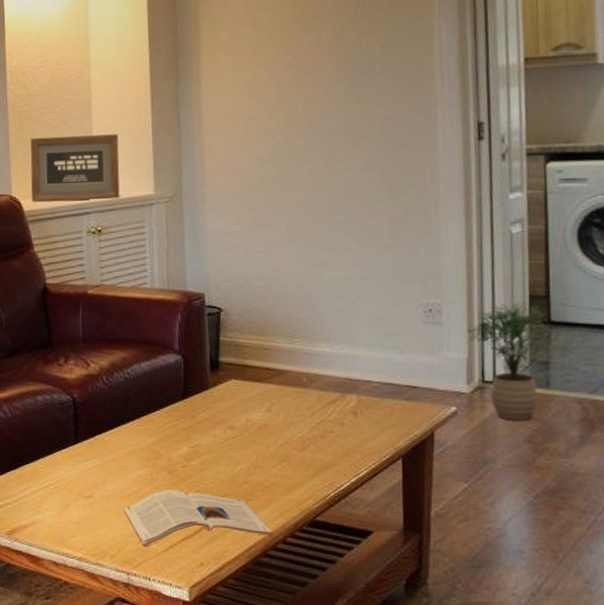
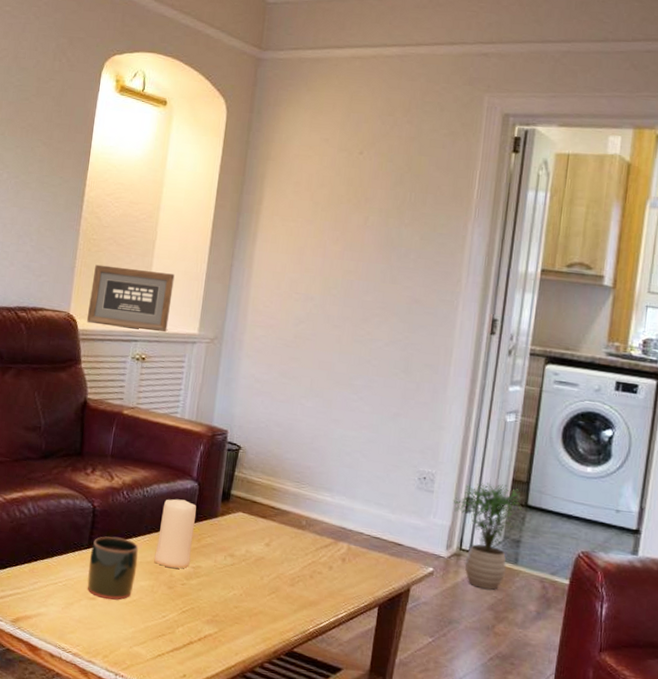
mug: none [78,427,131,496] -> present [87,536,139,600]
magazine: present [124,490,273,546] -> none [122,602,253,659]
candle: none [148,376,187,451] -> present [154,499,197,569]

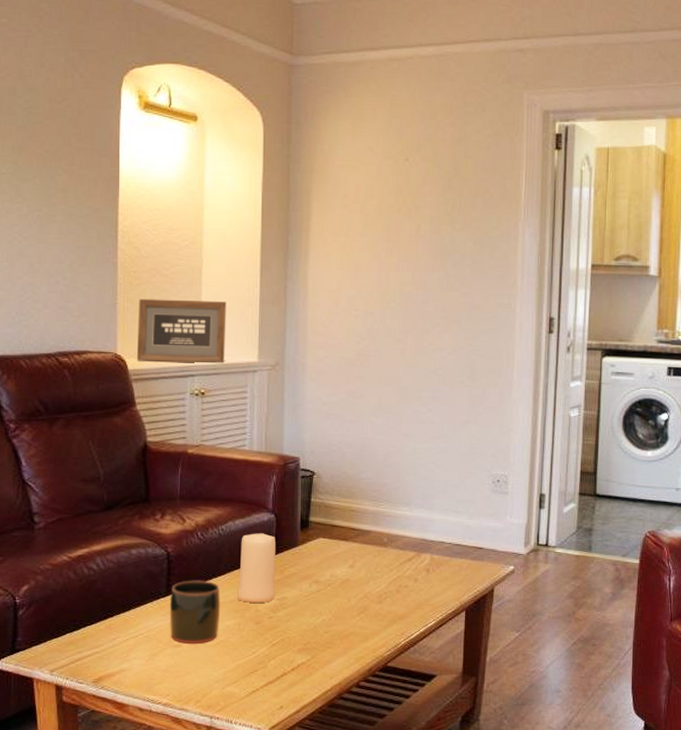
potted plant: present [454,482,526,590] -> none [528,477,595,579]

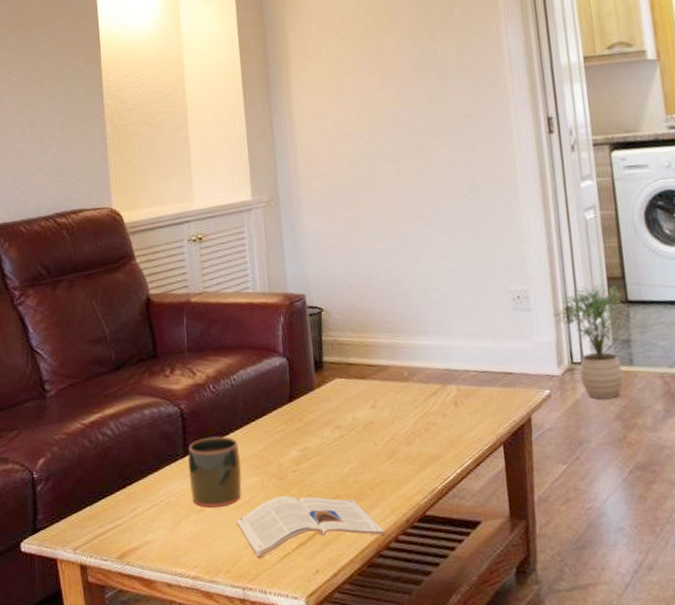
picture frame: present [136,298,227,364] -> none [129,143,219,213]
magazine: none [211,639,348,692] -> present [236,496,385,558]
candle: present [238,533,275,603] -> none [254,379,296,457]
potted plant: none [528,477,595,579] -> present [553,285,628,399]

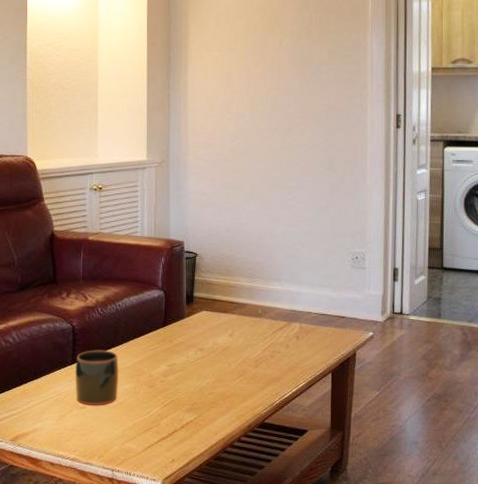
magazine: present [236,496,385,558] -> none [111,400,231,447]
potted plant: present [553,285,628,399] -> none [383,253,442,343]

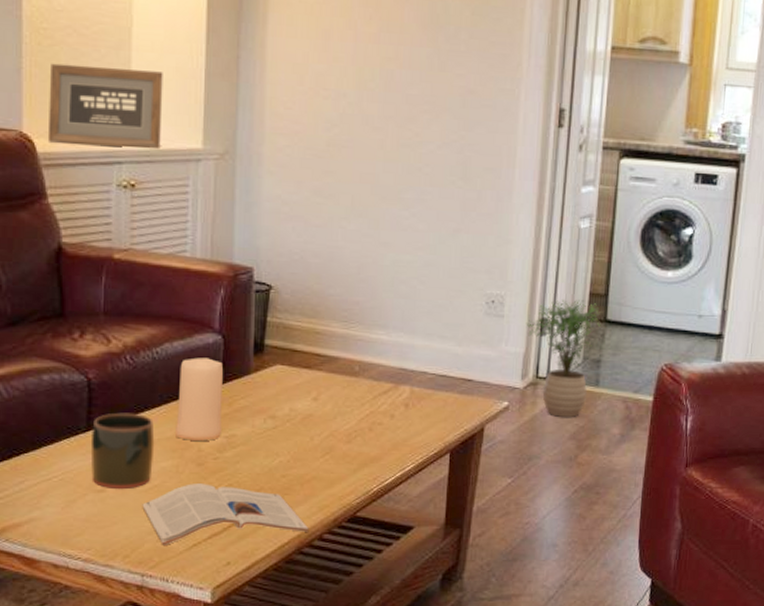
picture frame: none [44,109,119,163] -> present [47,63,163,150]
magazine: none [111,400,231,447] -> present [142,483,309,545]
candle: none [133,308,165,369] -> present [176,357,223,441]
potted plant: none [383,253,442,343] -> present [527,299,605,417]

